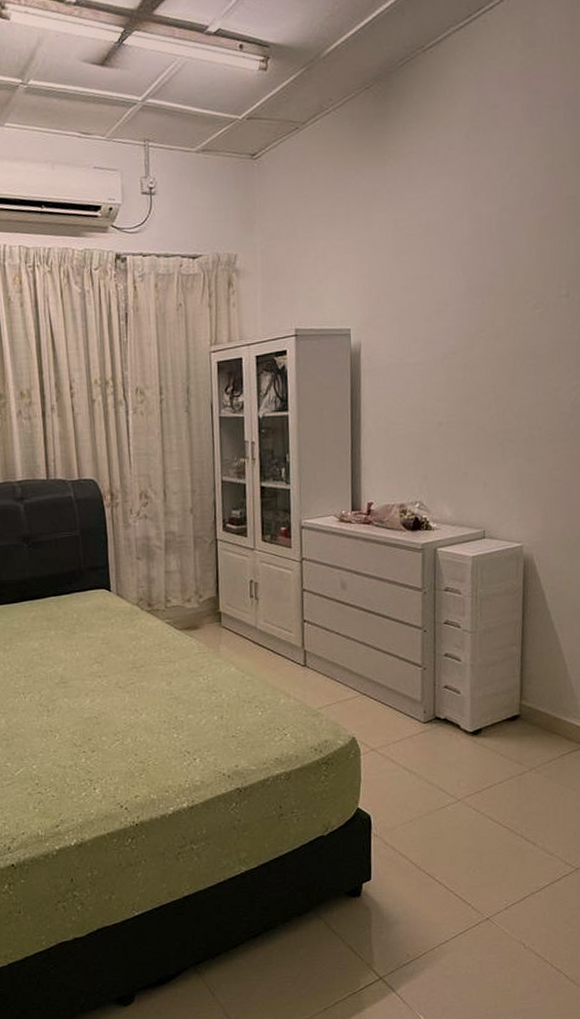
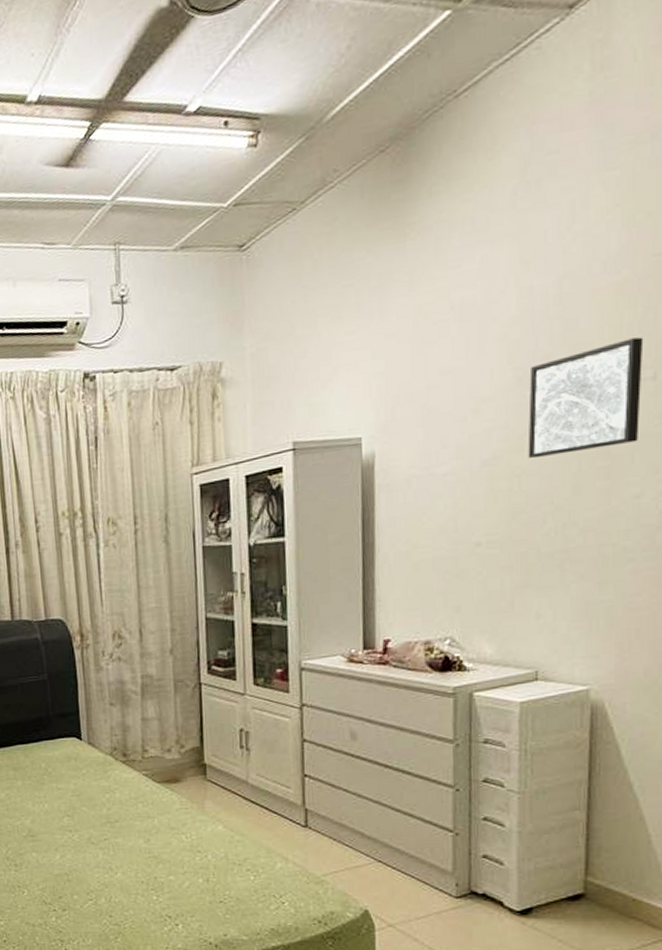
wall art: none [477,262,560,354] -> present [528,337,644,458]

